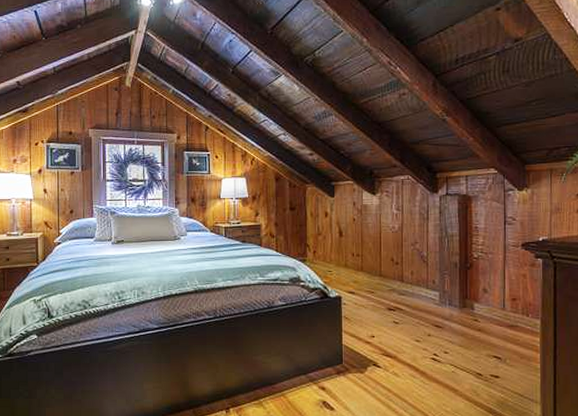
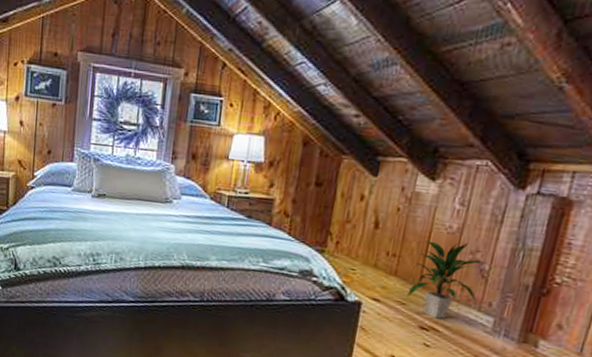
indoor plant: none [374,237,425,300] -> present [407,240,487,319]

